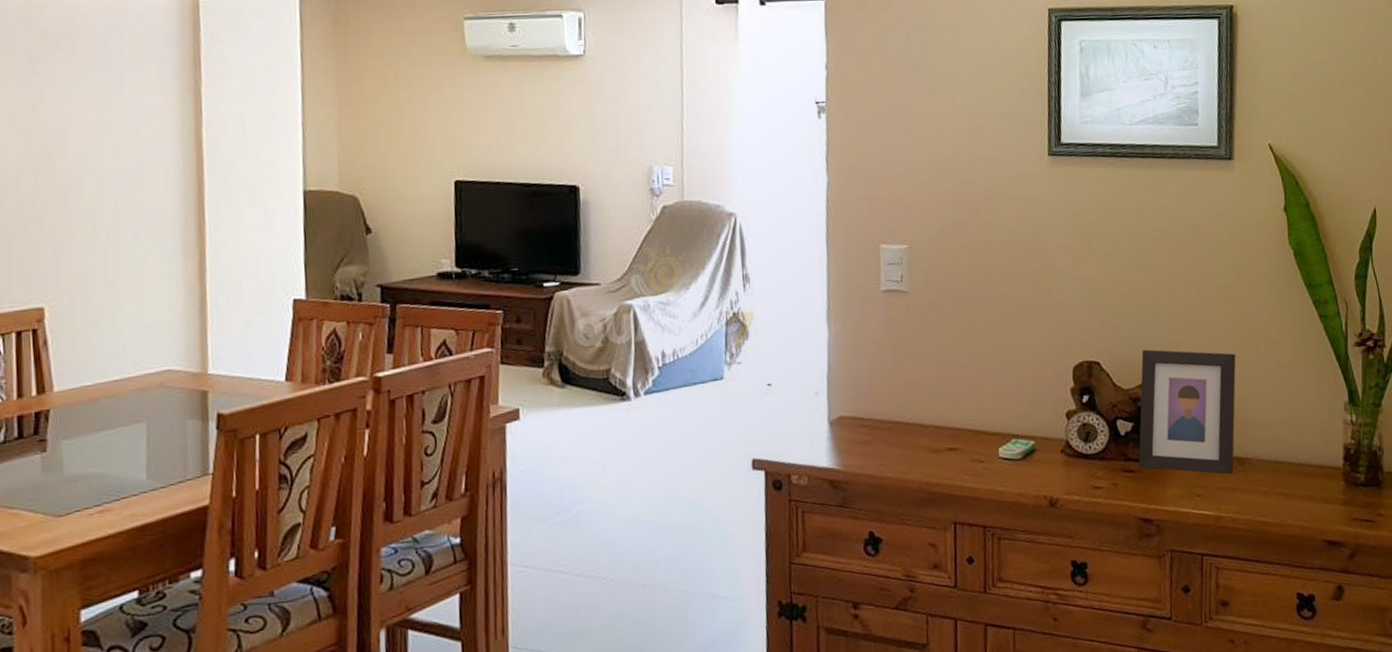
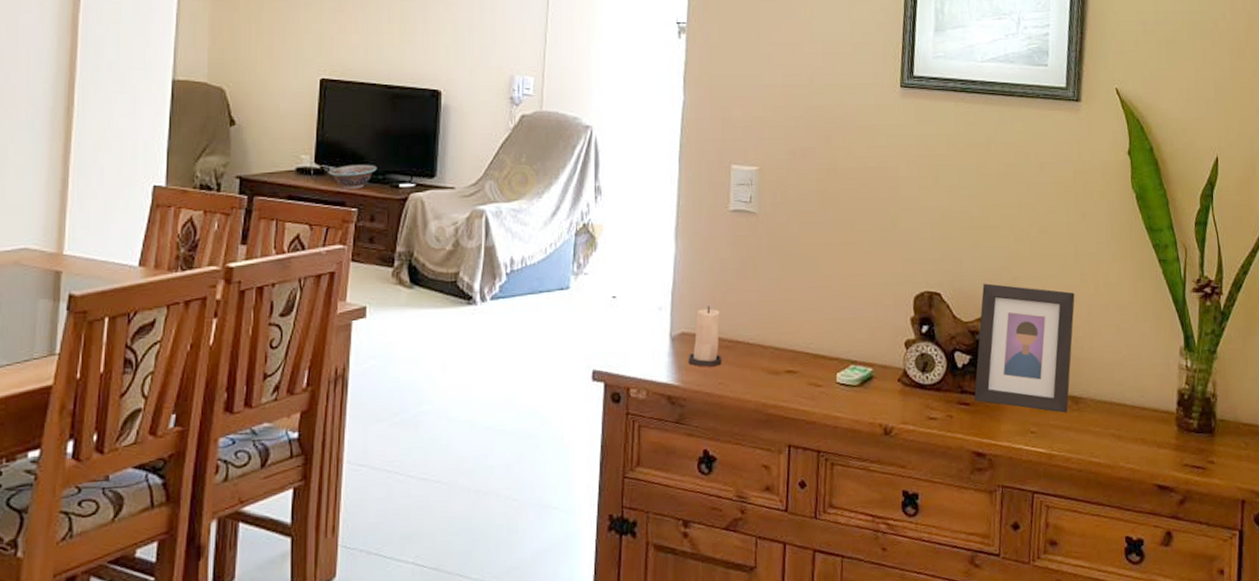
decorative bowl: none [470,265,520,292] -> present [328,164,377,190]
candle: none [848,388,882,450] -> present [688,305,722,367]

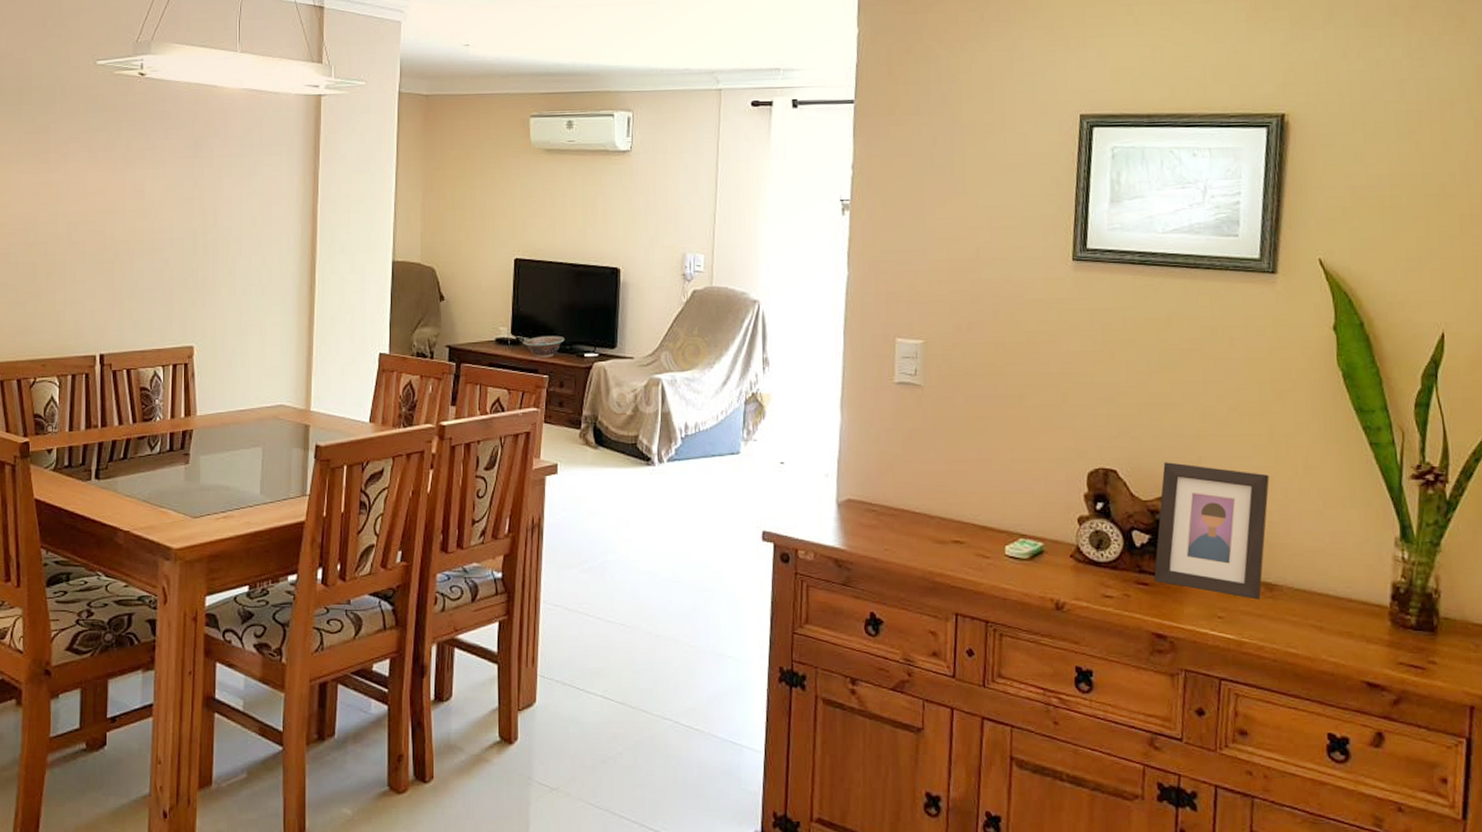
candle: present [688,305,722,367] -> none [854,474,888,533]

